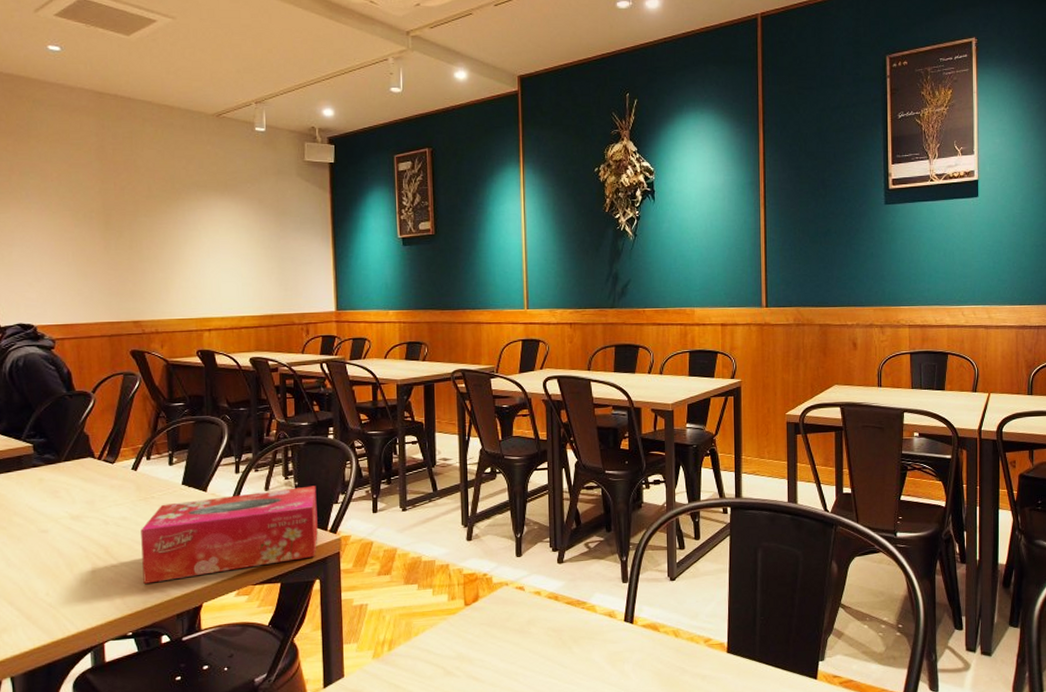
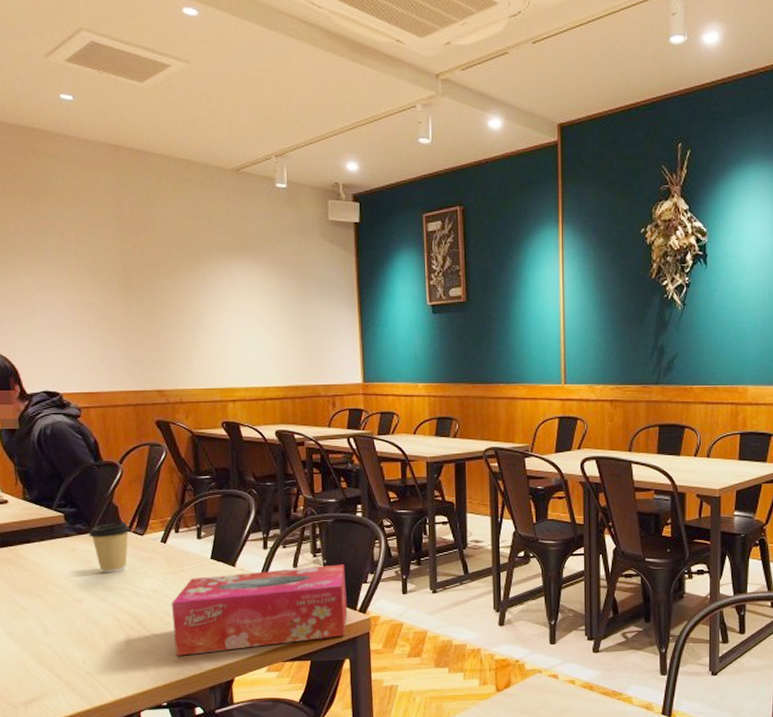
coffee cup: none [58,450,101,503] -> present [89,522,131,574]

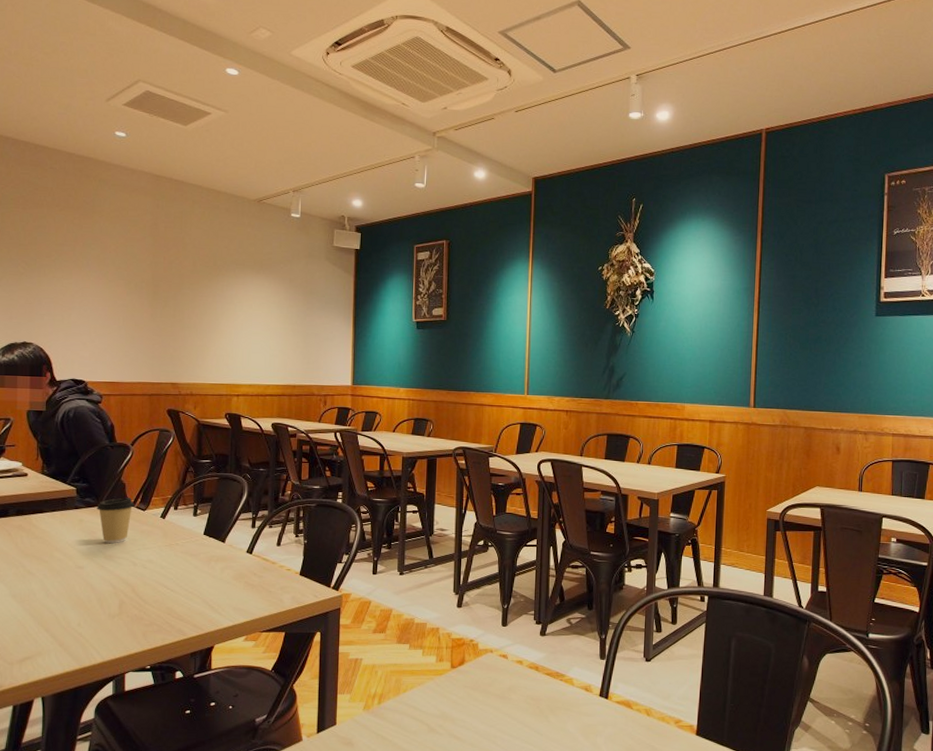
tissue box: present [172,564,347,656] -> none [163,545,323,623]

